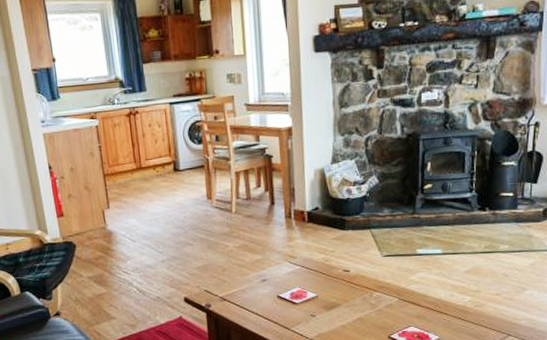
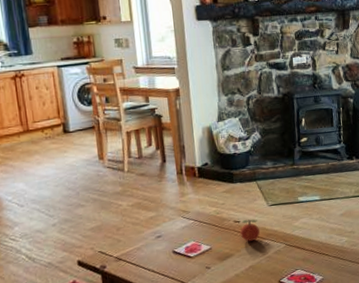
apple: none [349,269,371,294] -> present [240,219,260,243]

